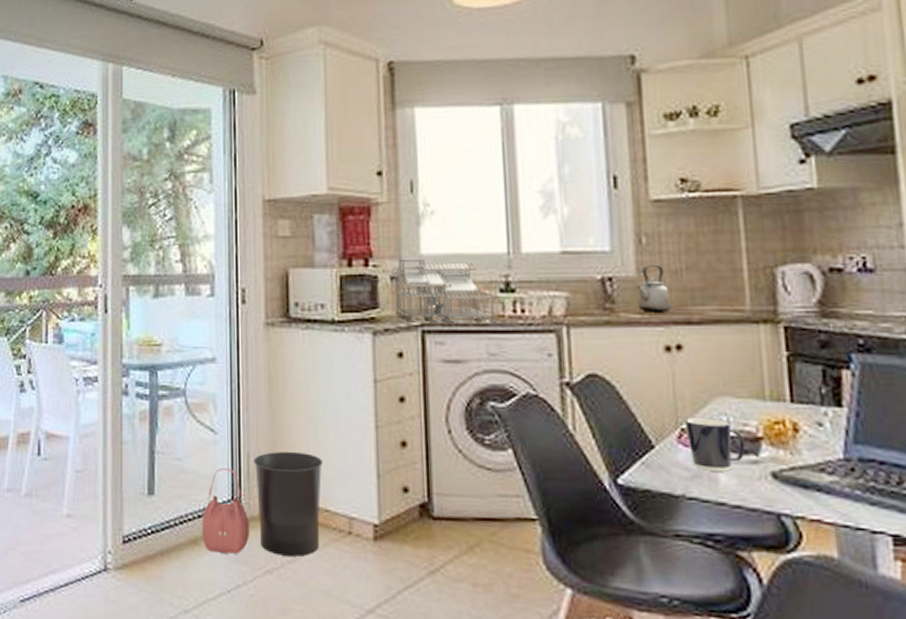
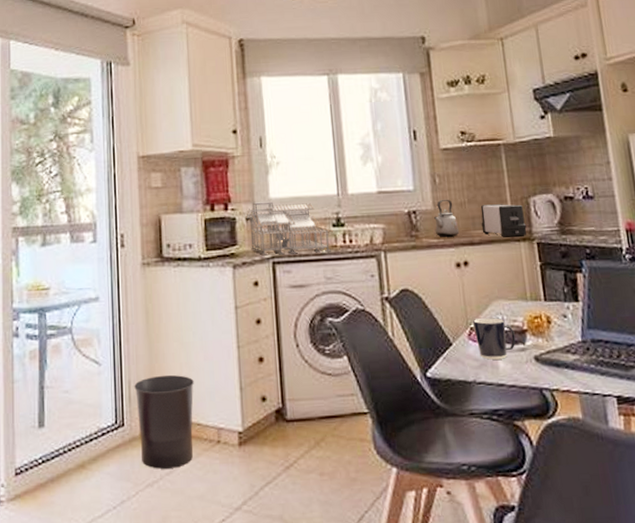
handbag: present [201,468,249,554] -> none [88,396,132,474]
toaster: none [703,274,770,317] -> present [480,204,527,237]

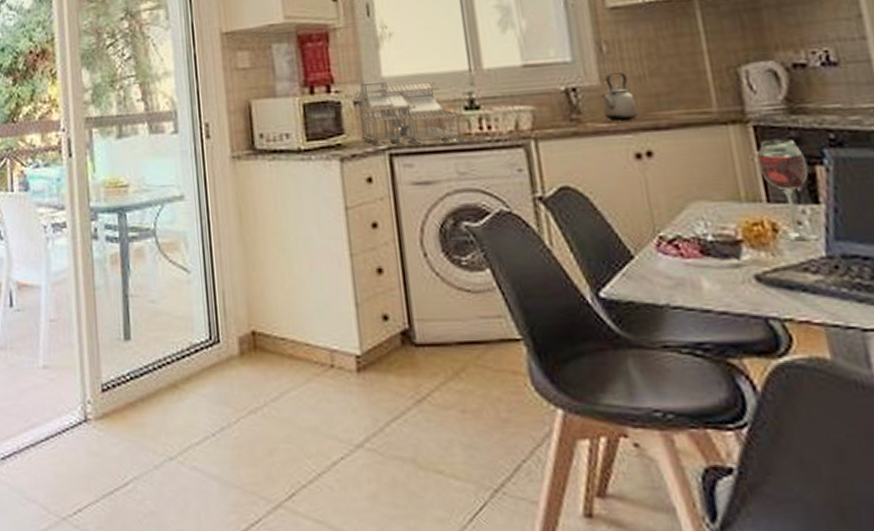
waste bin: present [134,375,194,469] -> none [229,286,302,394]
mug: present [472,317,516,360] -> none [661,223,726,278]
toaster: present [480,204,527,237] -> none [667,76,738,120]
wineglass: none [539,253,578,330] -> present [757,138,820,242]

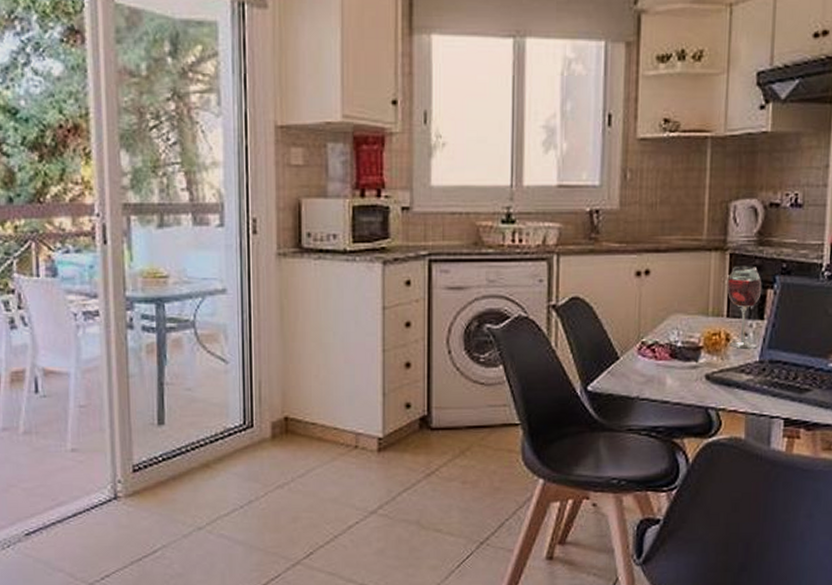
dish rack: present [353,81,465,147] -> none [401,190,501,252]
kettle: present [602,73,639,121] -> none [618,199,646,242]

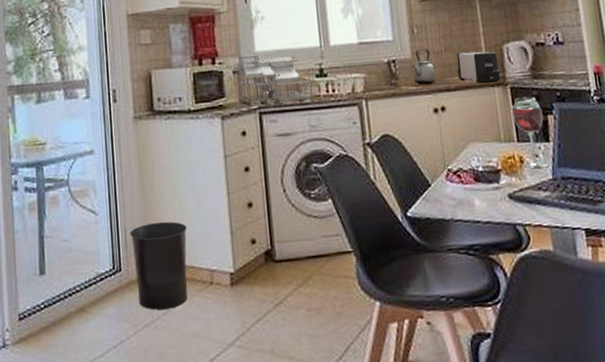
waste bin: none [265,377,332,471] -> present [130,222,188,310]
dish rack: none [401,190,501,252] -> present [232,55,316,107]
kettle: none [618,199,646,242] -> present [413,49,437,85]
toaster: none [671,207,721,245] -> present [456,51,501,83]

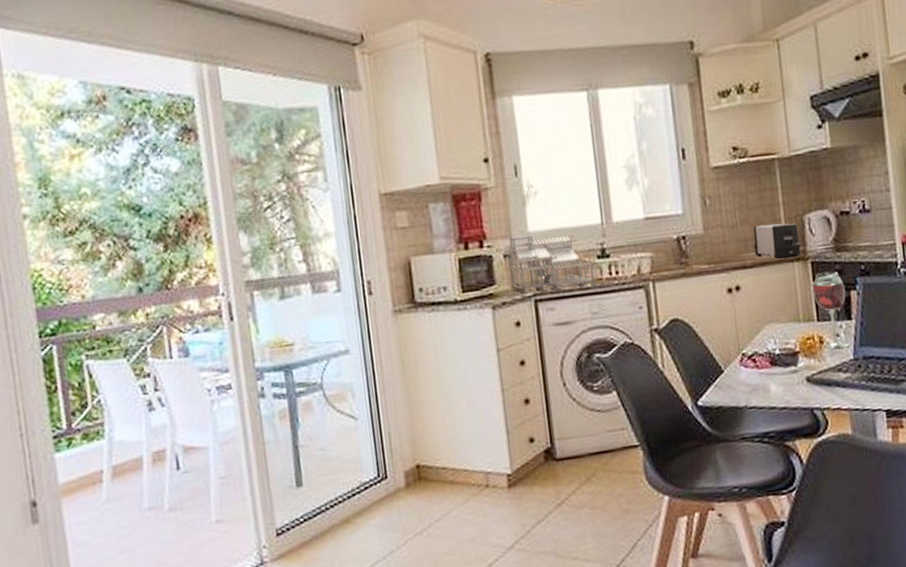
waste bin: present [130,222,188,310] -> none [395,423,462,517]
kettle: present [413,49,437,85] -> none [705,222,731,263]

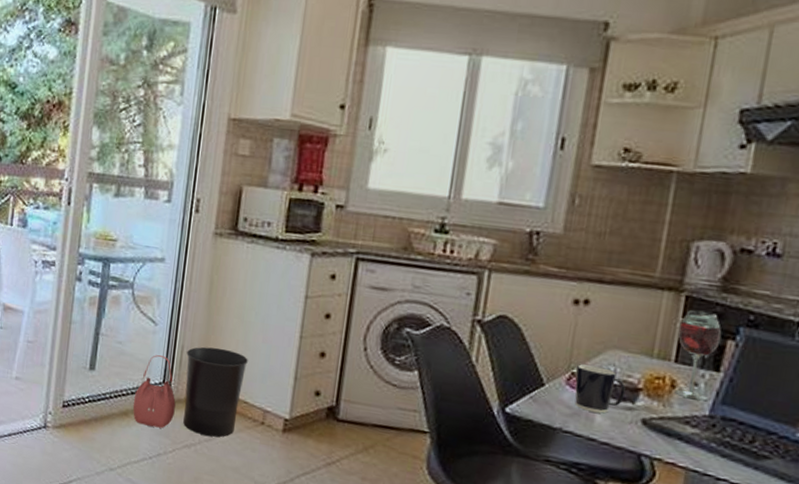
handbag: none [351,449,398,527] -> present [132,355,176,428]
waste bin: none [395,423,462,517] -> present [183,347,248,437]
dish rack: present [503,234,598,294] -> none [334,190,433,259]
mug: none [744,341,788,384] -> present [574,364,626,414]
toaster: present [753,223,801,259] -> none [618,240,680,285]

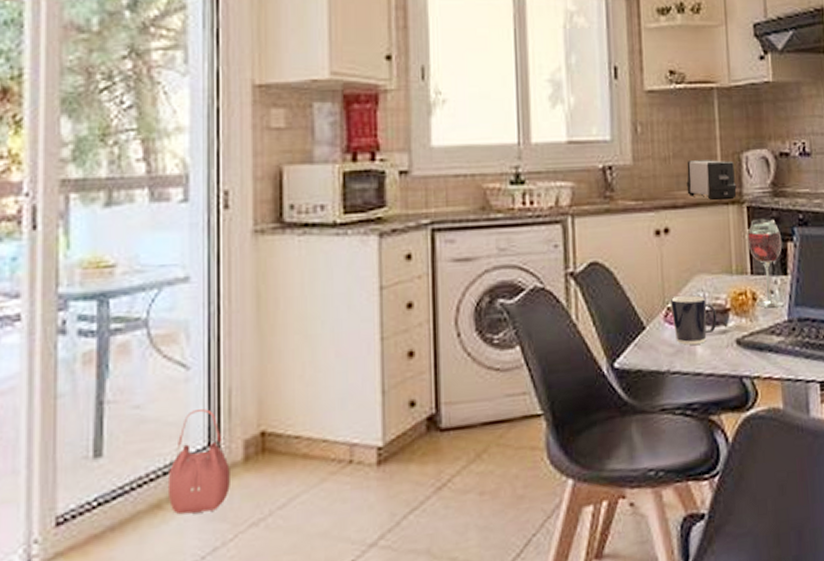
waste bin: present [183,347,248,437] -> none [237,378,320,503]
toaster: none [618,240,680,285] -> present [686,160,737,200]

